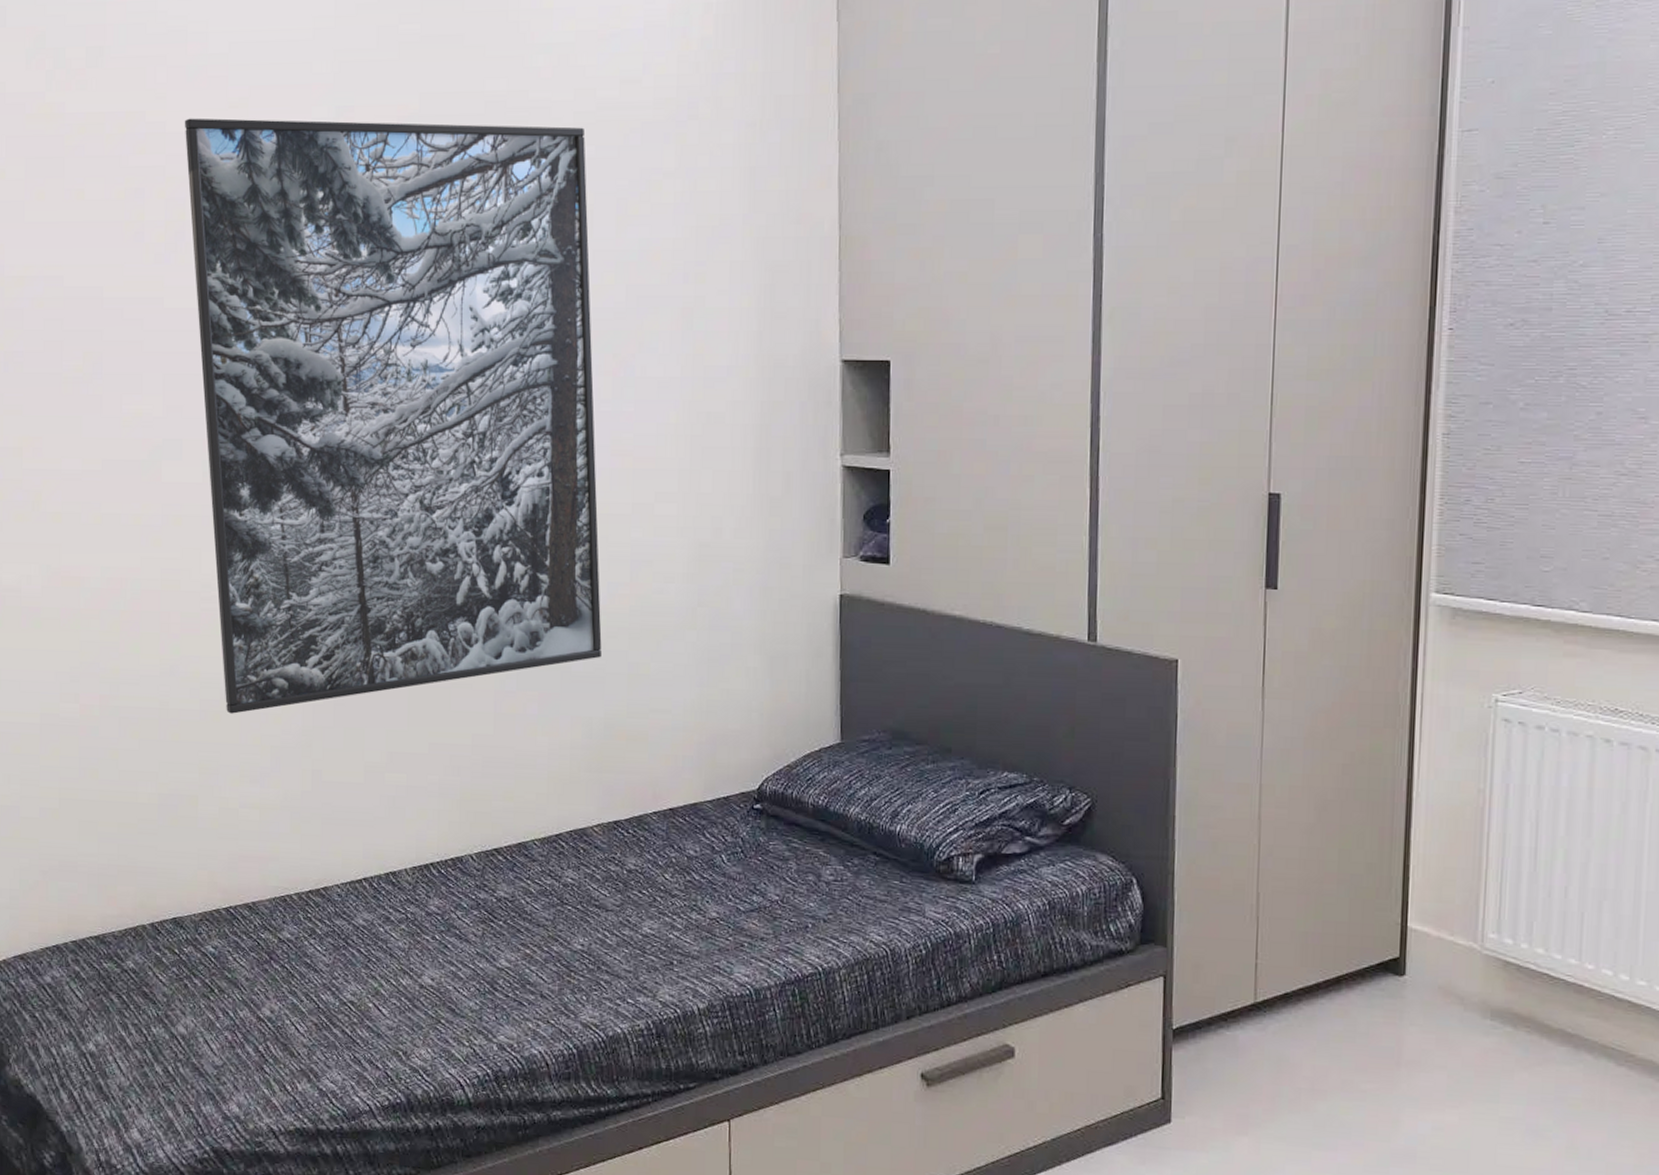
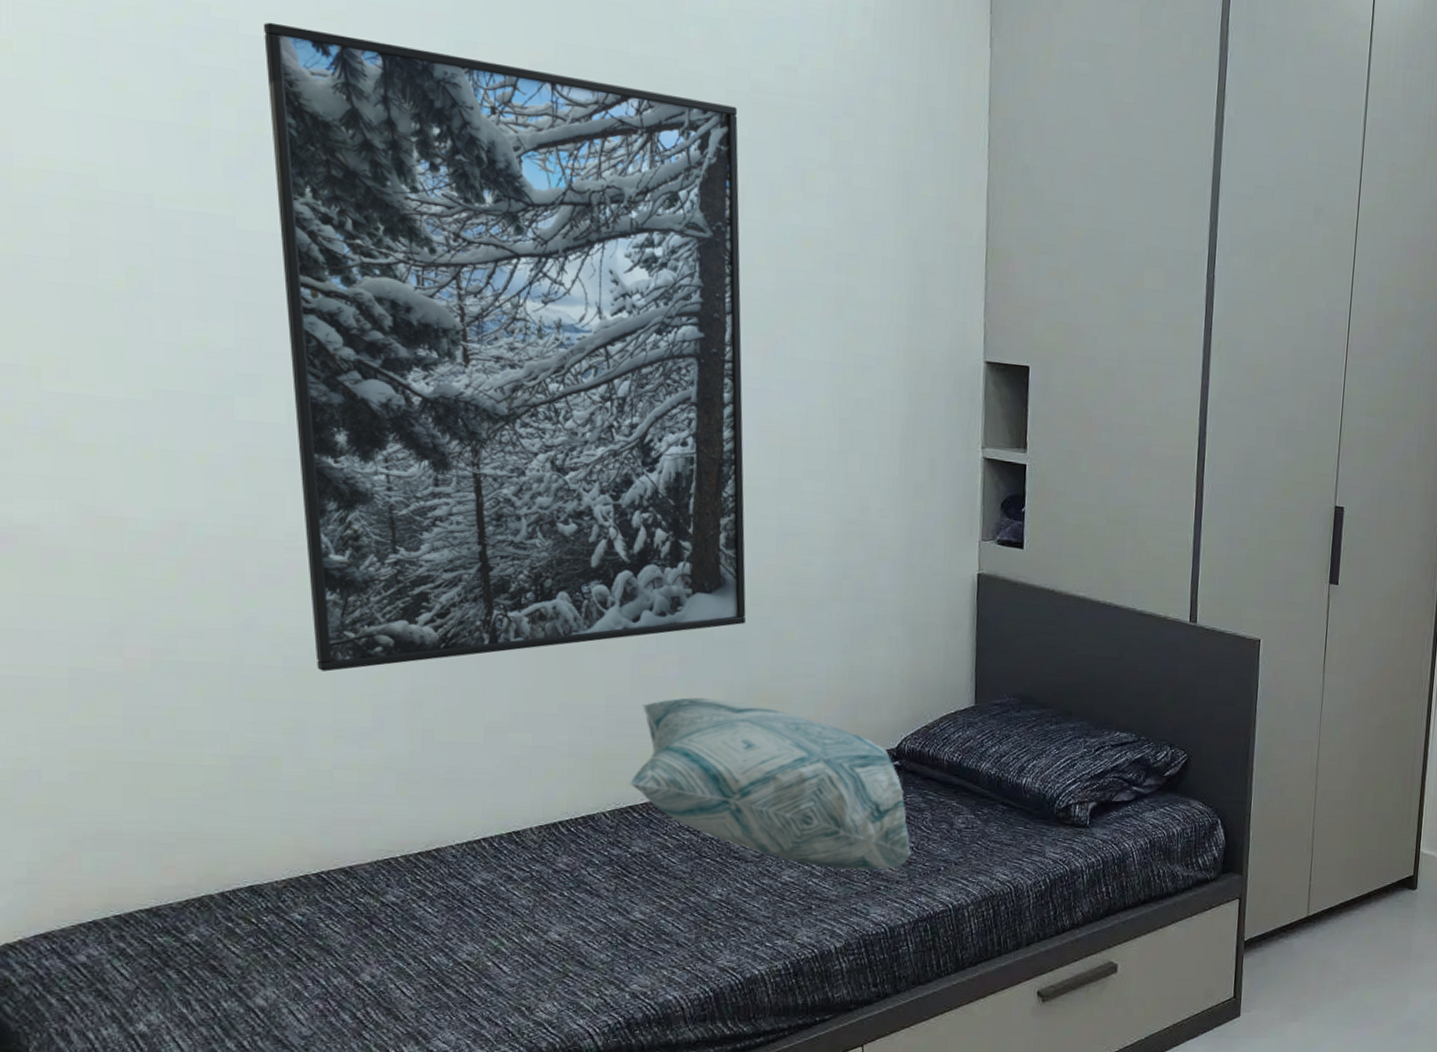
decorative pillow: none [493,736,777,926] -> present [628,697,912,871]

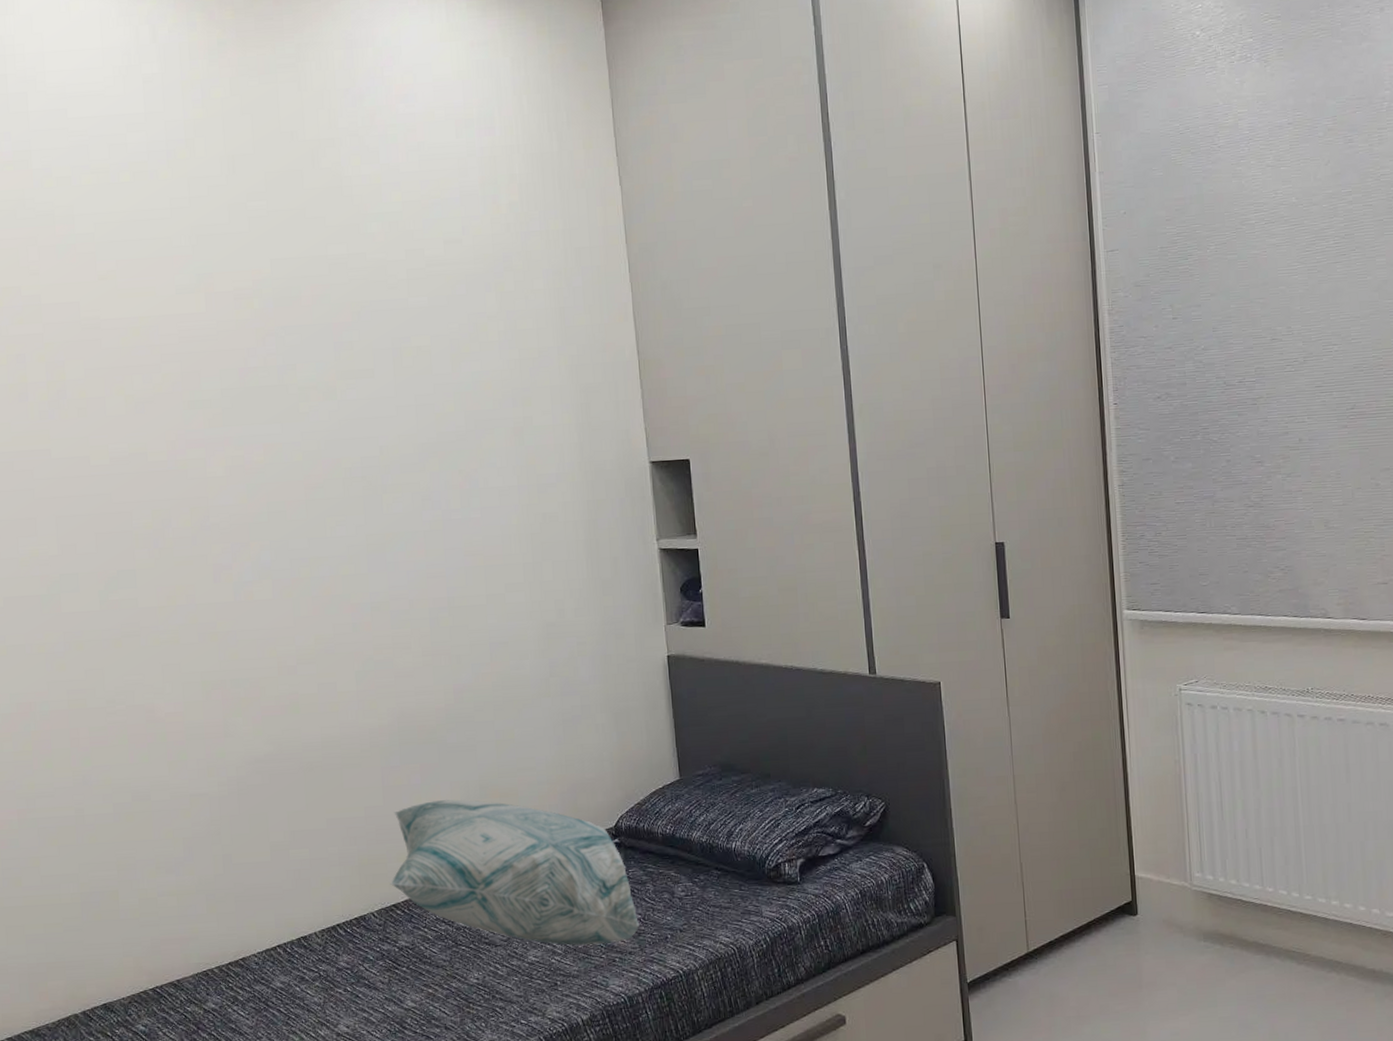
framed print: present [263,22,746,672] -> none [57,282,472,813]

